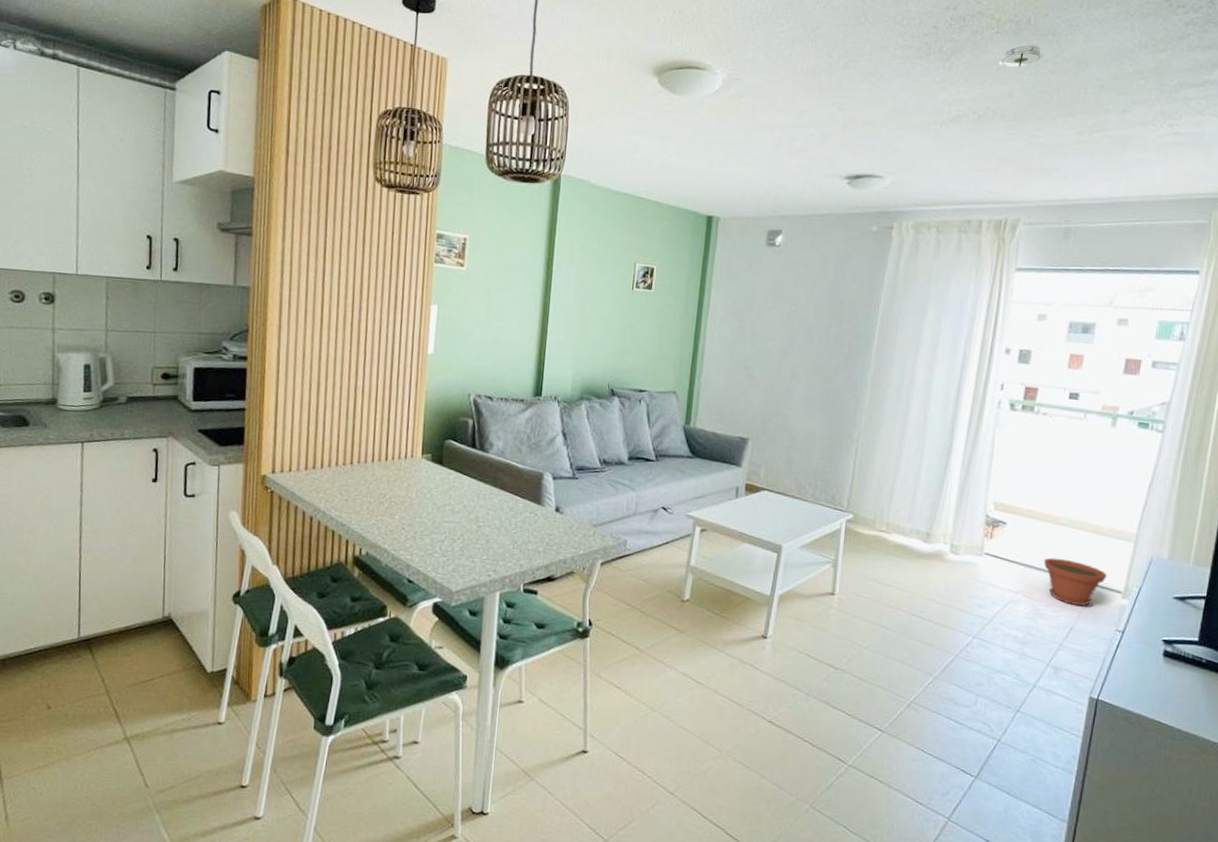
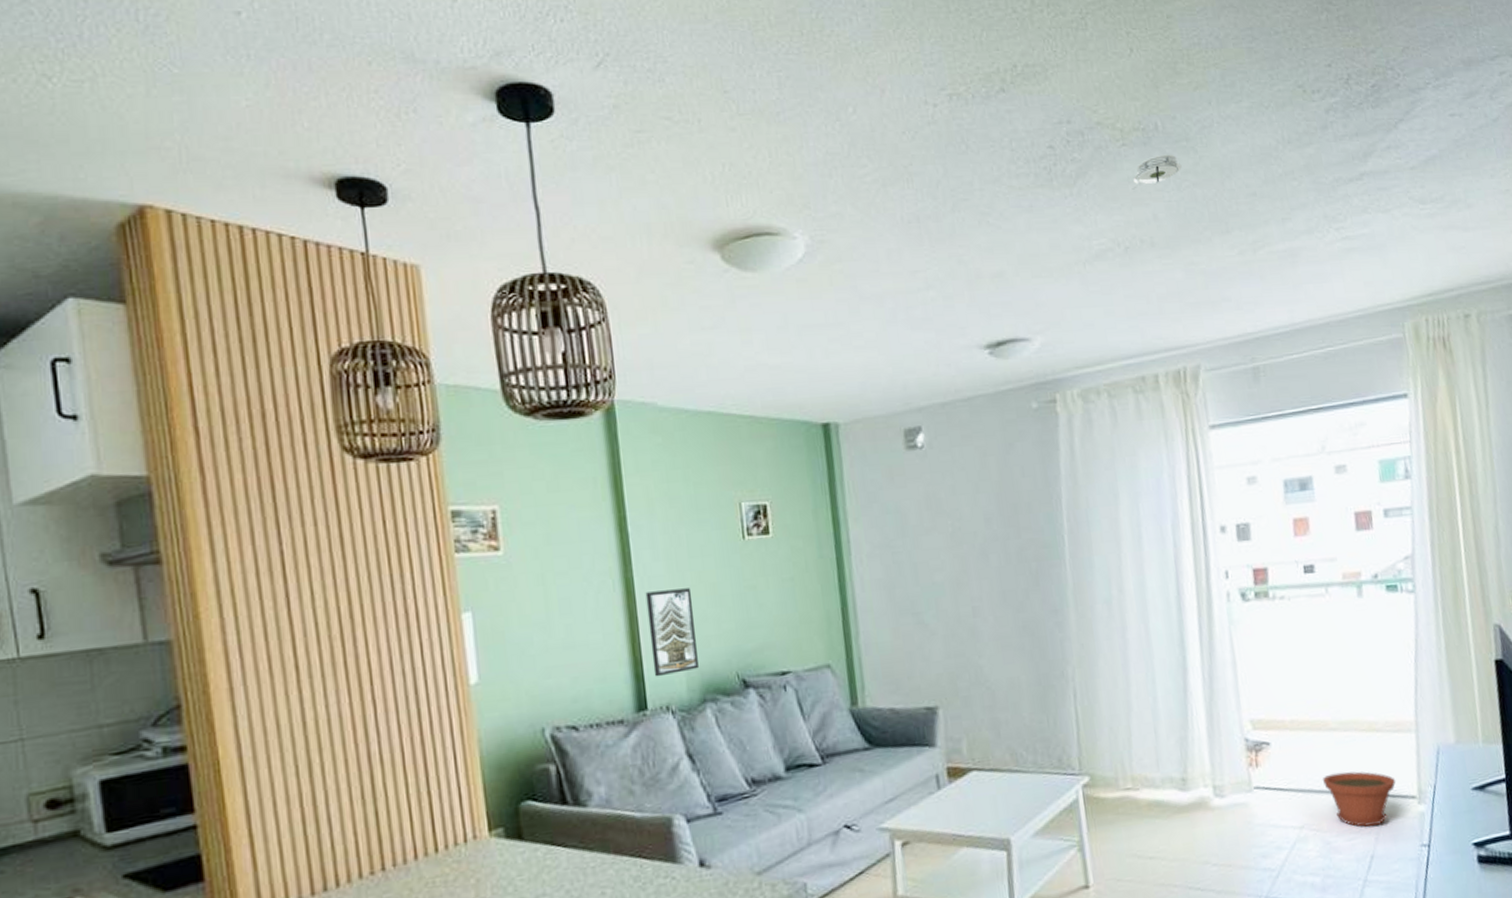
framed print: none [551,314,588,376] -> present [645,588,700,677]

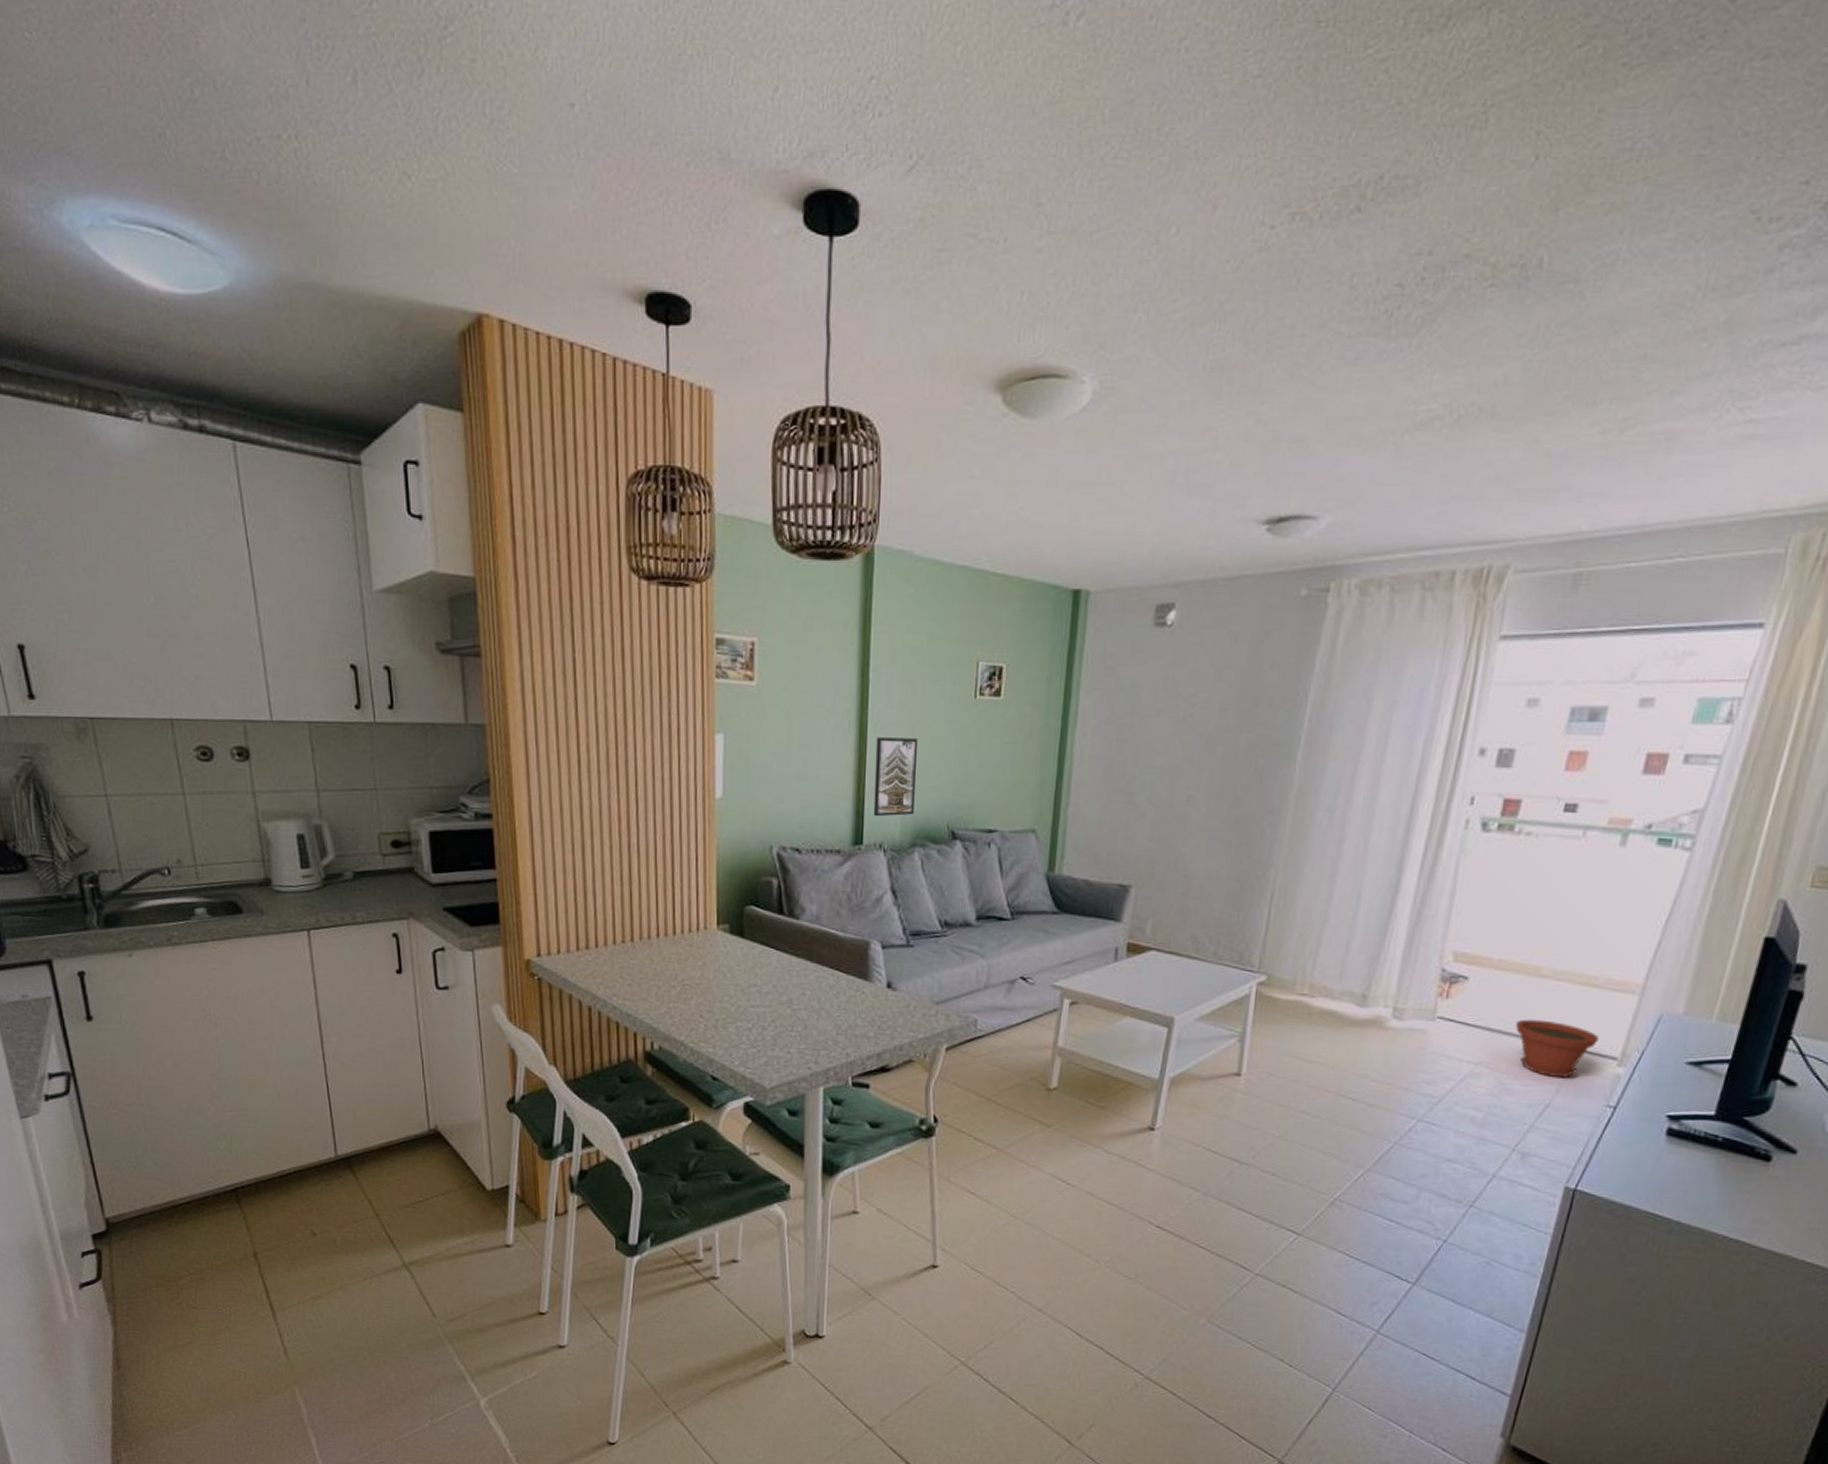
smoke detector: present [1132,154,1182,190] -> none [1487,299,1559,344]

